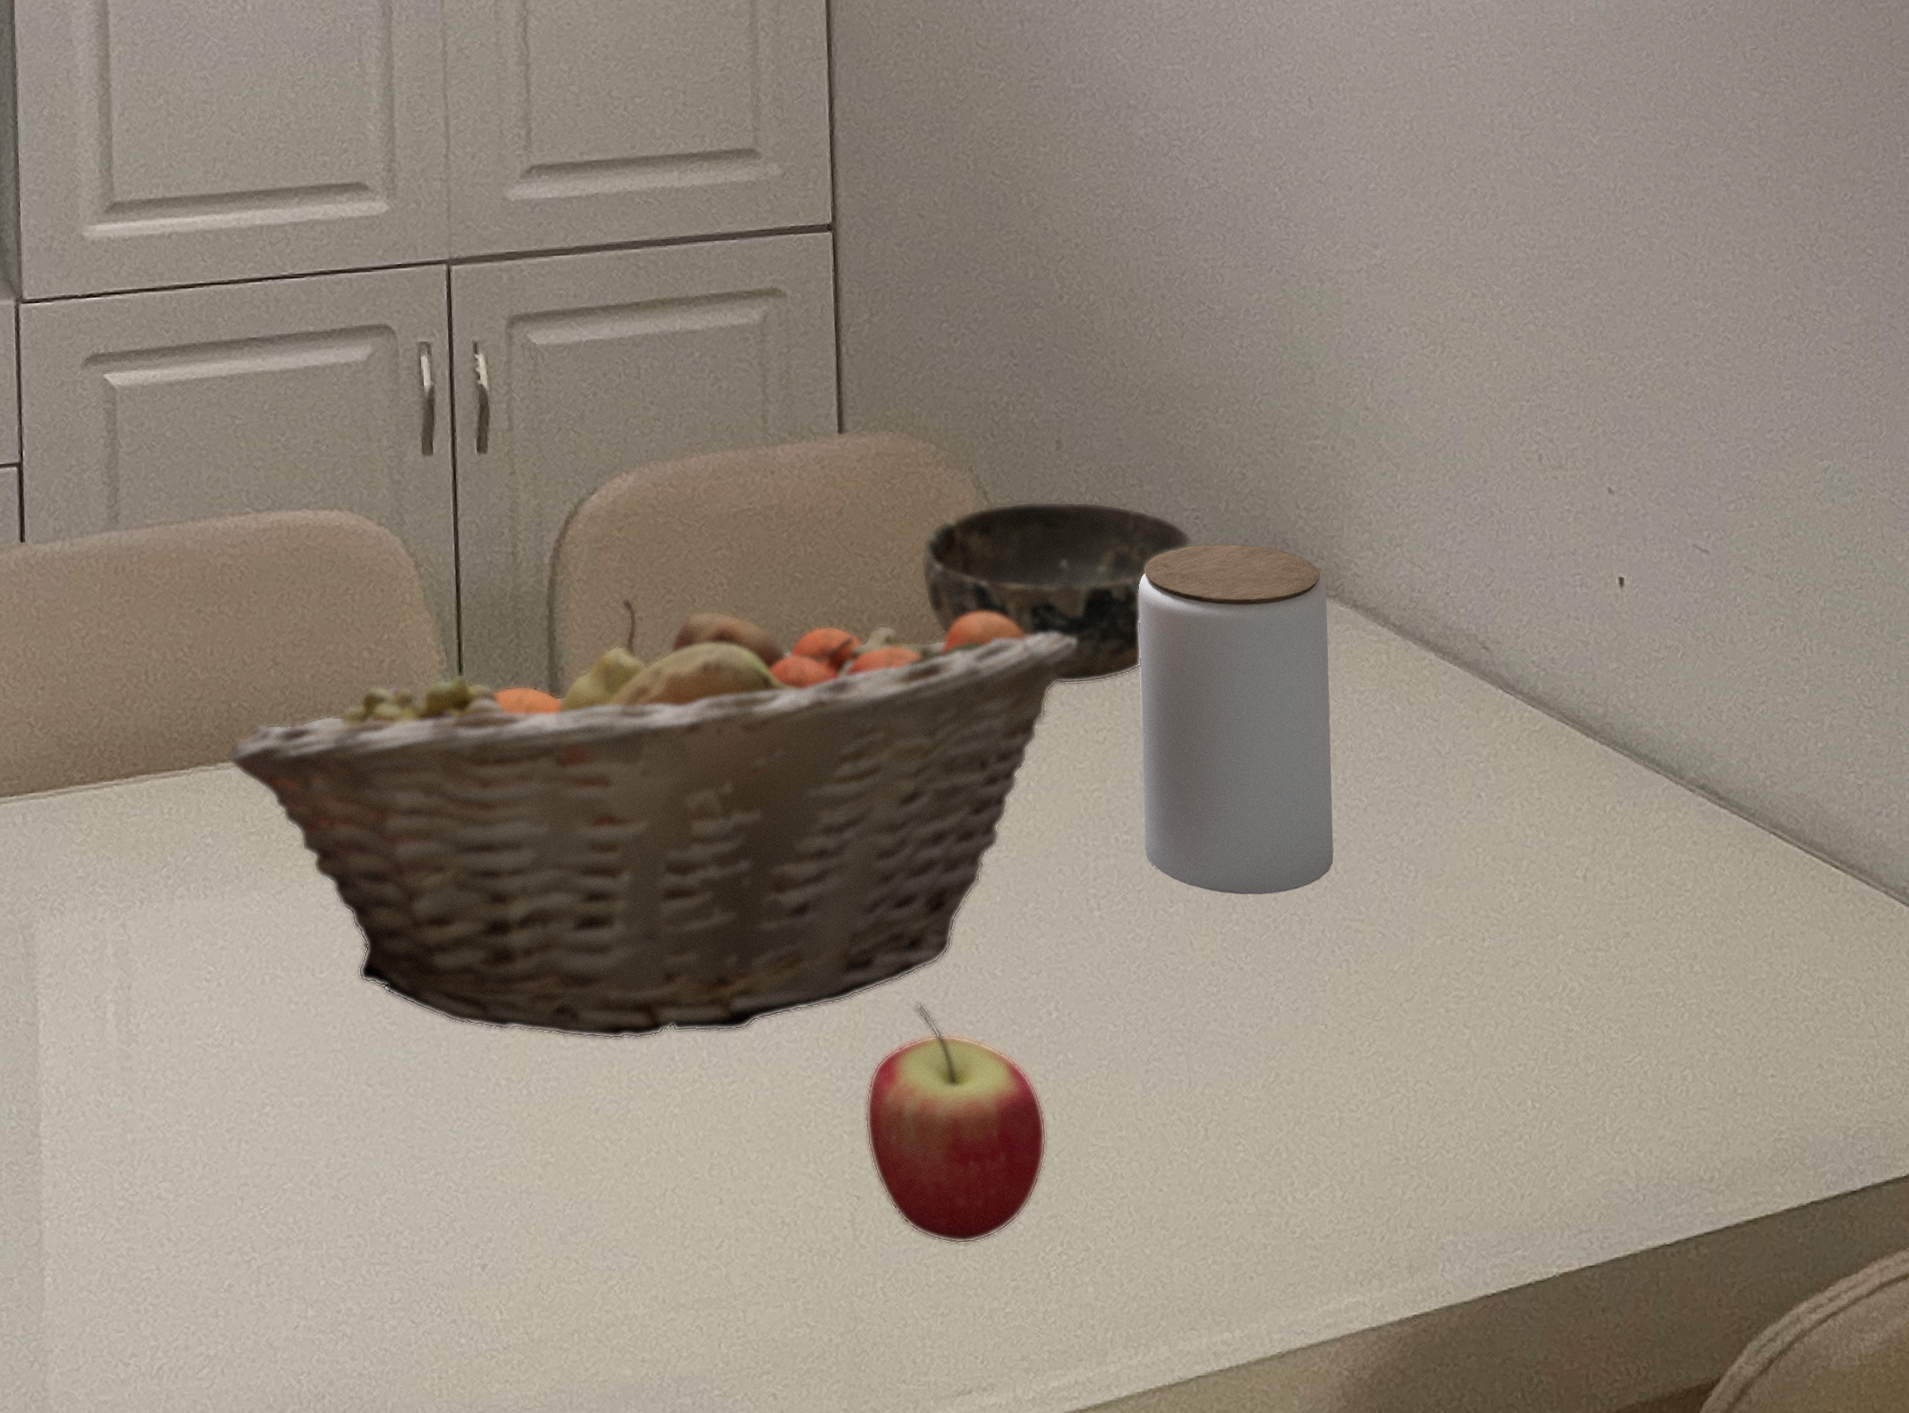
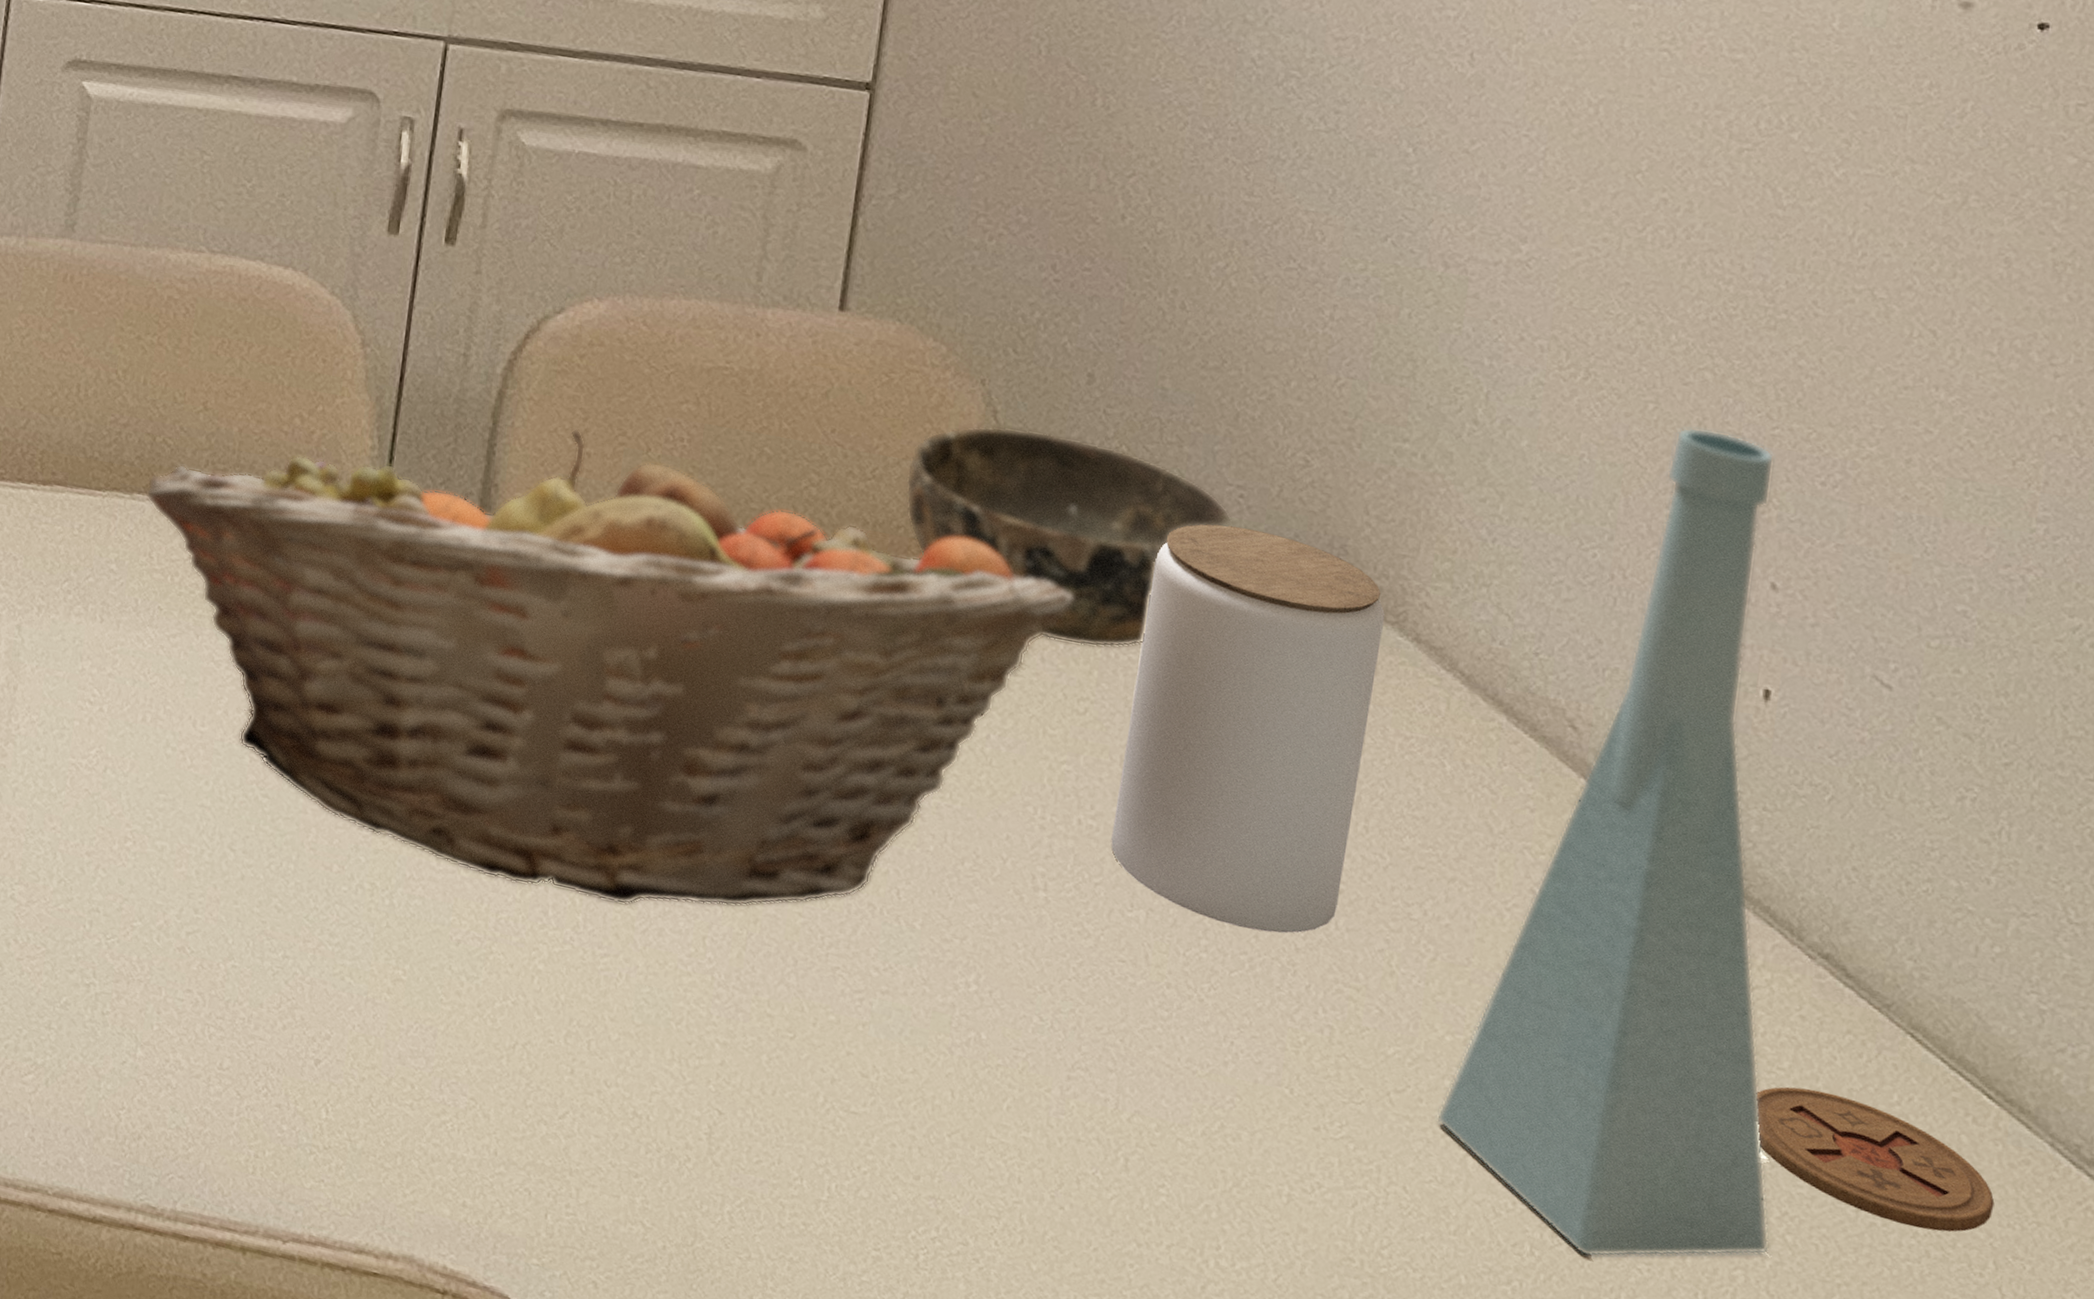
apple: present [864,1002,1047,1245] -> none [739,931,943,1199]
vase: none [1441,372,1705,1096] -> present [1436,427,1775,1258]
coaster: none [1673,899,1856,992] -> present [1756,1086,1995,1232]

